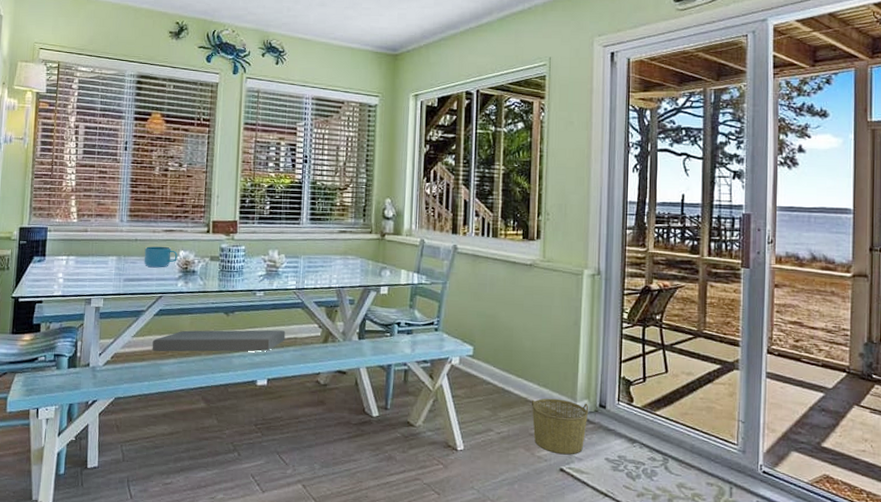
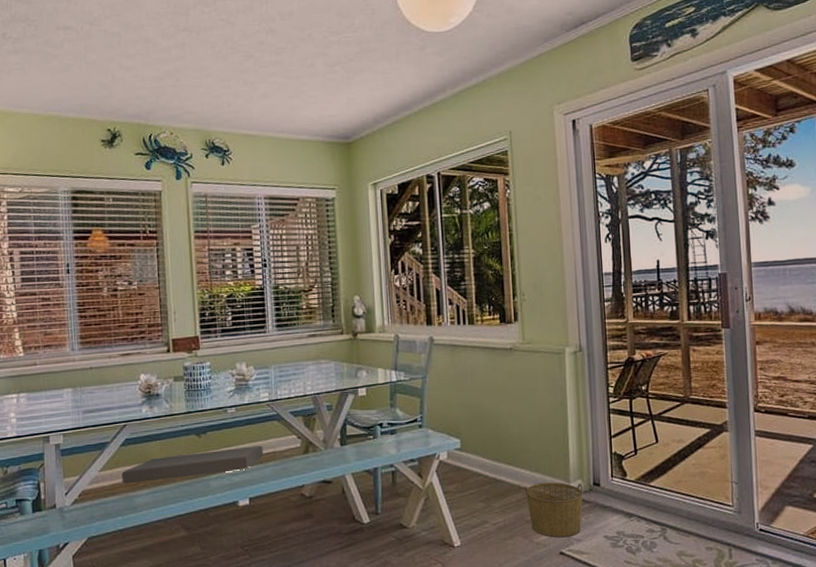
cup: present [144,246,178,268] -> none [101,371,138,396]

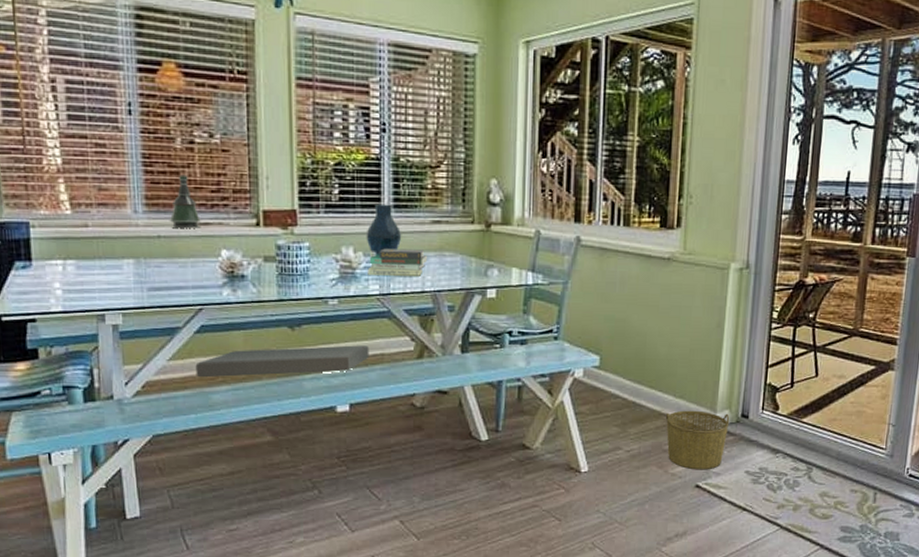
decorative bottle: none [99,316,125,361] -> present [169,174,202,230]
vase: none [255,324,285,370] -> present [366,204,402,258]
books: none [258,360,307,386] -> present [367,248,428,276]

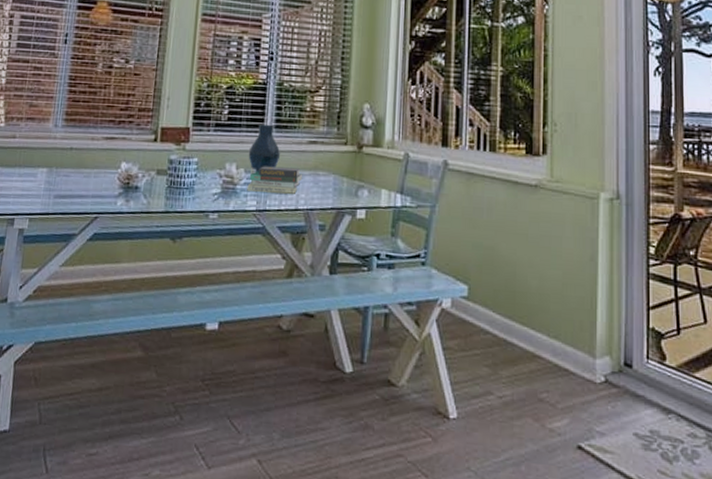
decorative bottle: present [169,174,202,230] -> none [82,94,109,143]
cushion: present [195,345,369,378] -> none [82,259,243,288]
basket: present [665,410,730,470] -> none [539,353,611,428]

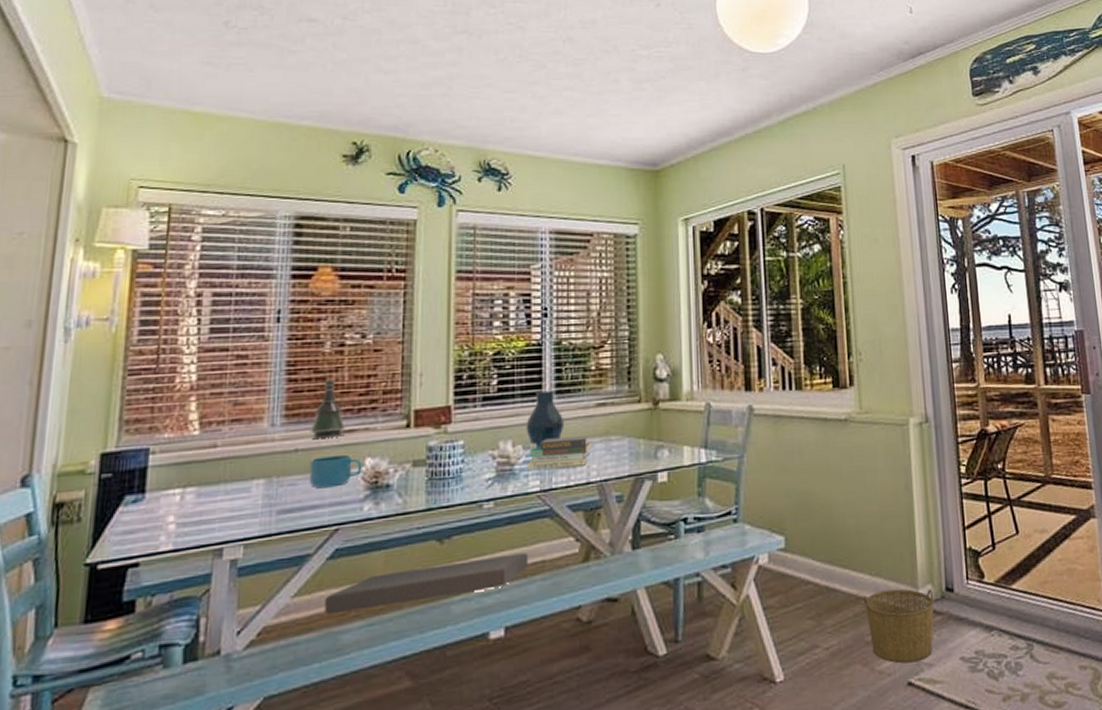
cup: none [79,156,119,183] -> present [309,454,362,489]
decorative bottle: none [82,94,109,143] -> present [309,379,347,440]
cushion: none [82,259,243,288] -> present [324,553,529,615]
basket: none [539,353,611,428] -> present [863,588,935,663]

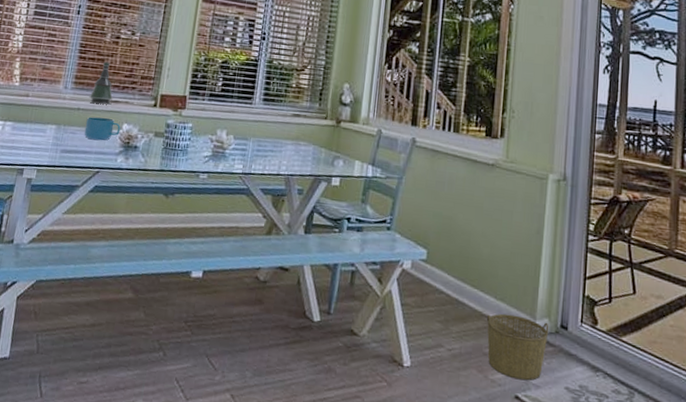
cushion: present [324,553,529,615] -> none [82,210,227,240]
vase: present [526,390,565,451] -> none [237,96,267,141]
books: present [527,436,593,471] -> none [235,134,286,161]

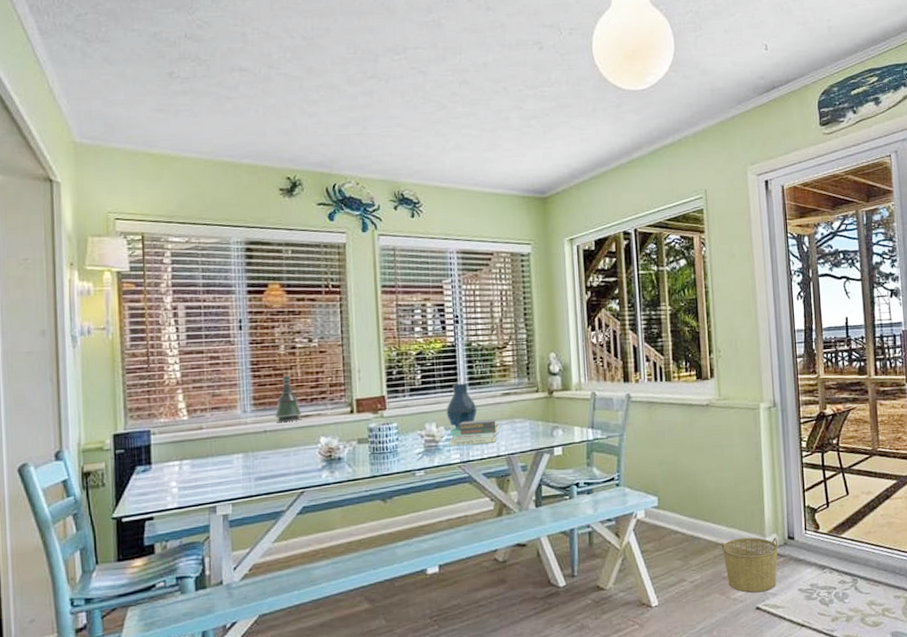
cup: present [84,117,121,141] -> none [276,434,318,461]
books: none [235,134,286,161] -> present [449,419,501,447]
vase: none [237,96,267,141] -> present [446,383,478,431]

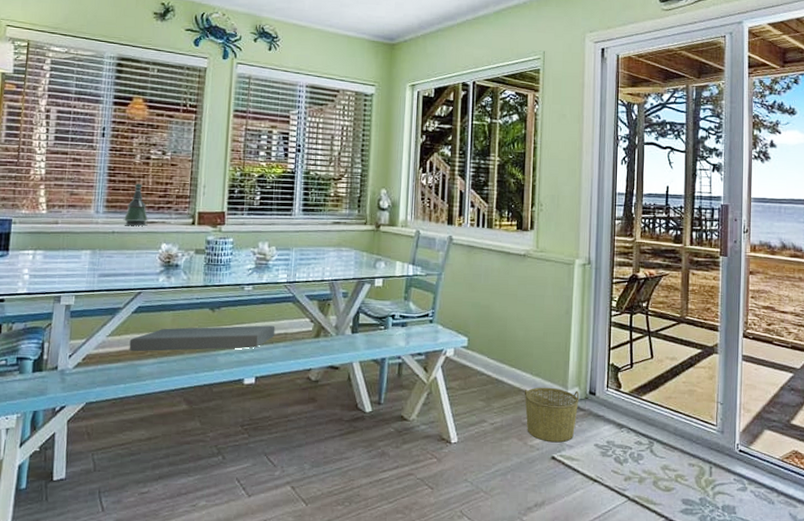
cushion: none [298,509,455,556] -> present [129,325,276,352]
vase: present [446,383,478,431] -> none [279,208,308,252]
books: present [449,419,501,447] -> none [278,244,328,267]

